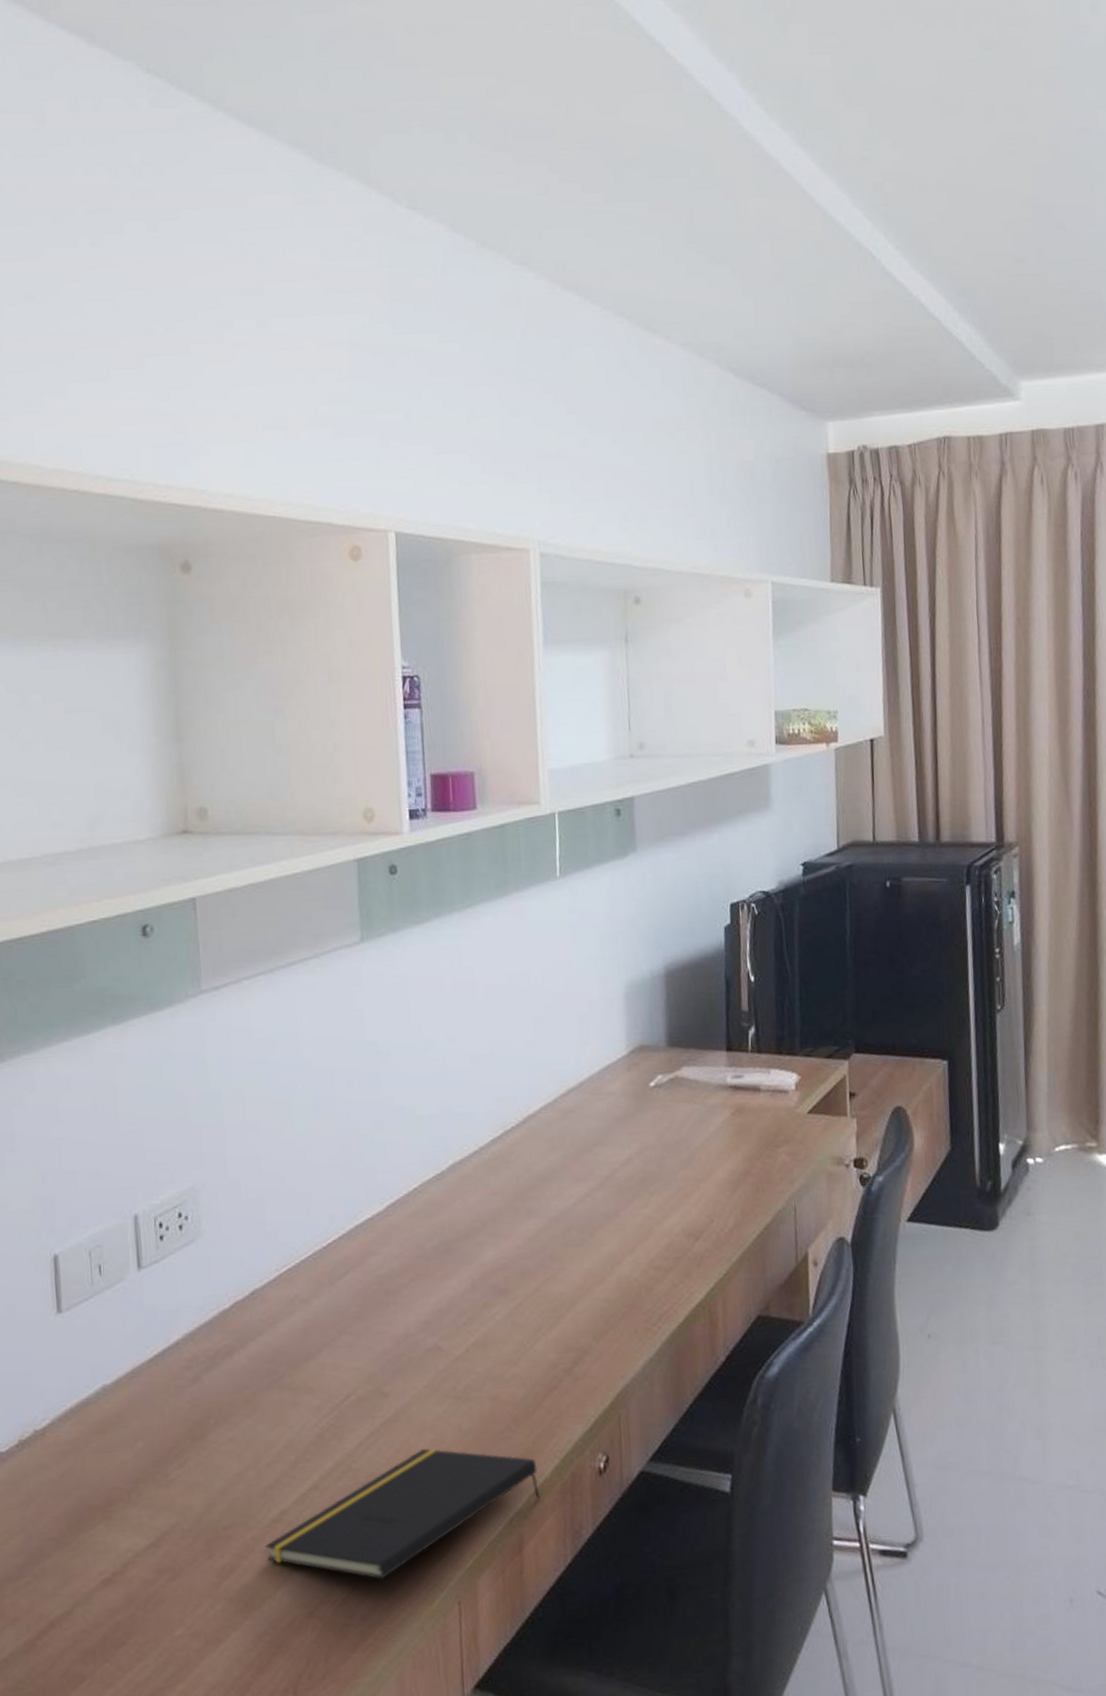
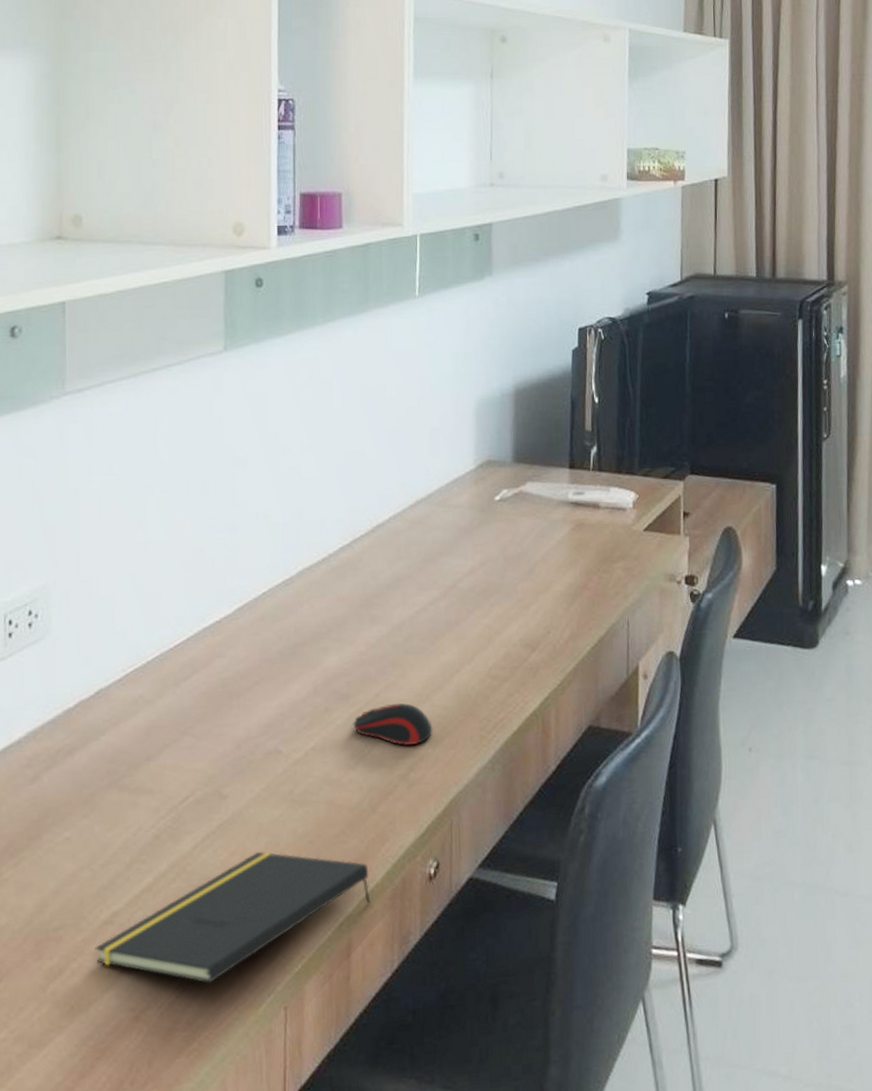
computer mouse: none [513,1297,596,1341] -> present [353,703,433,747]

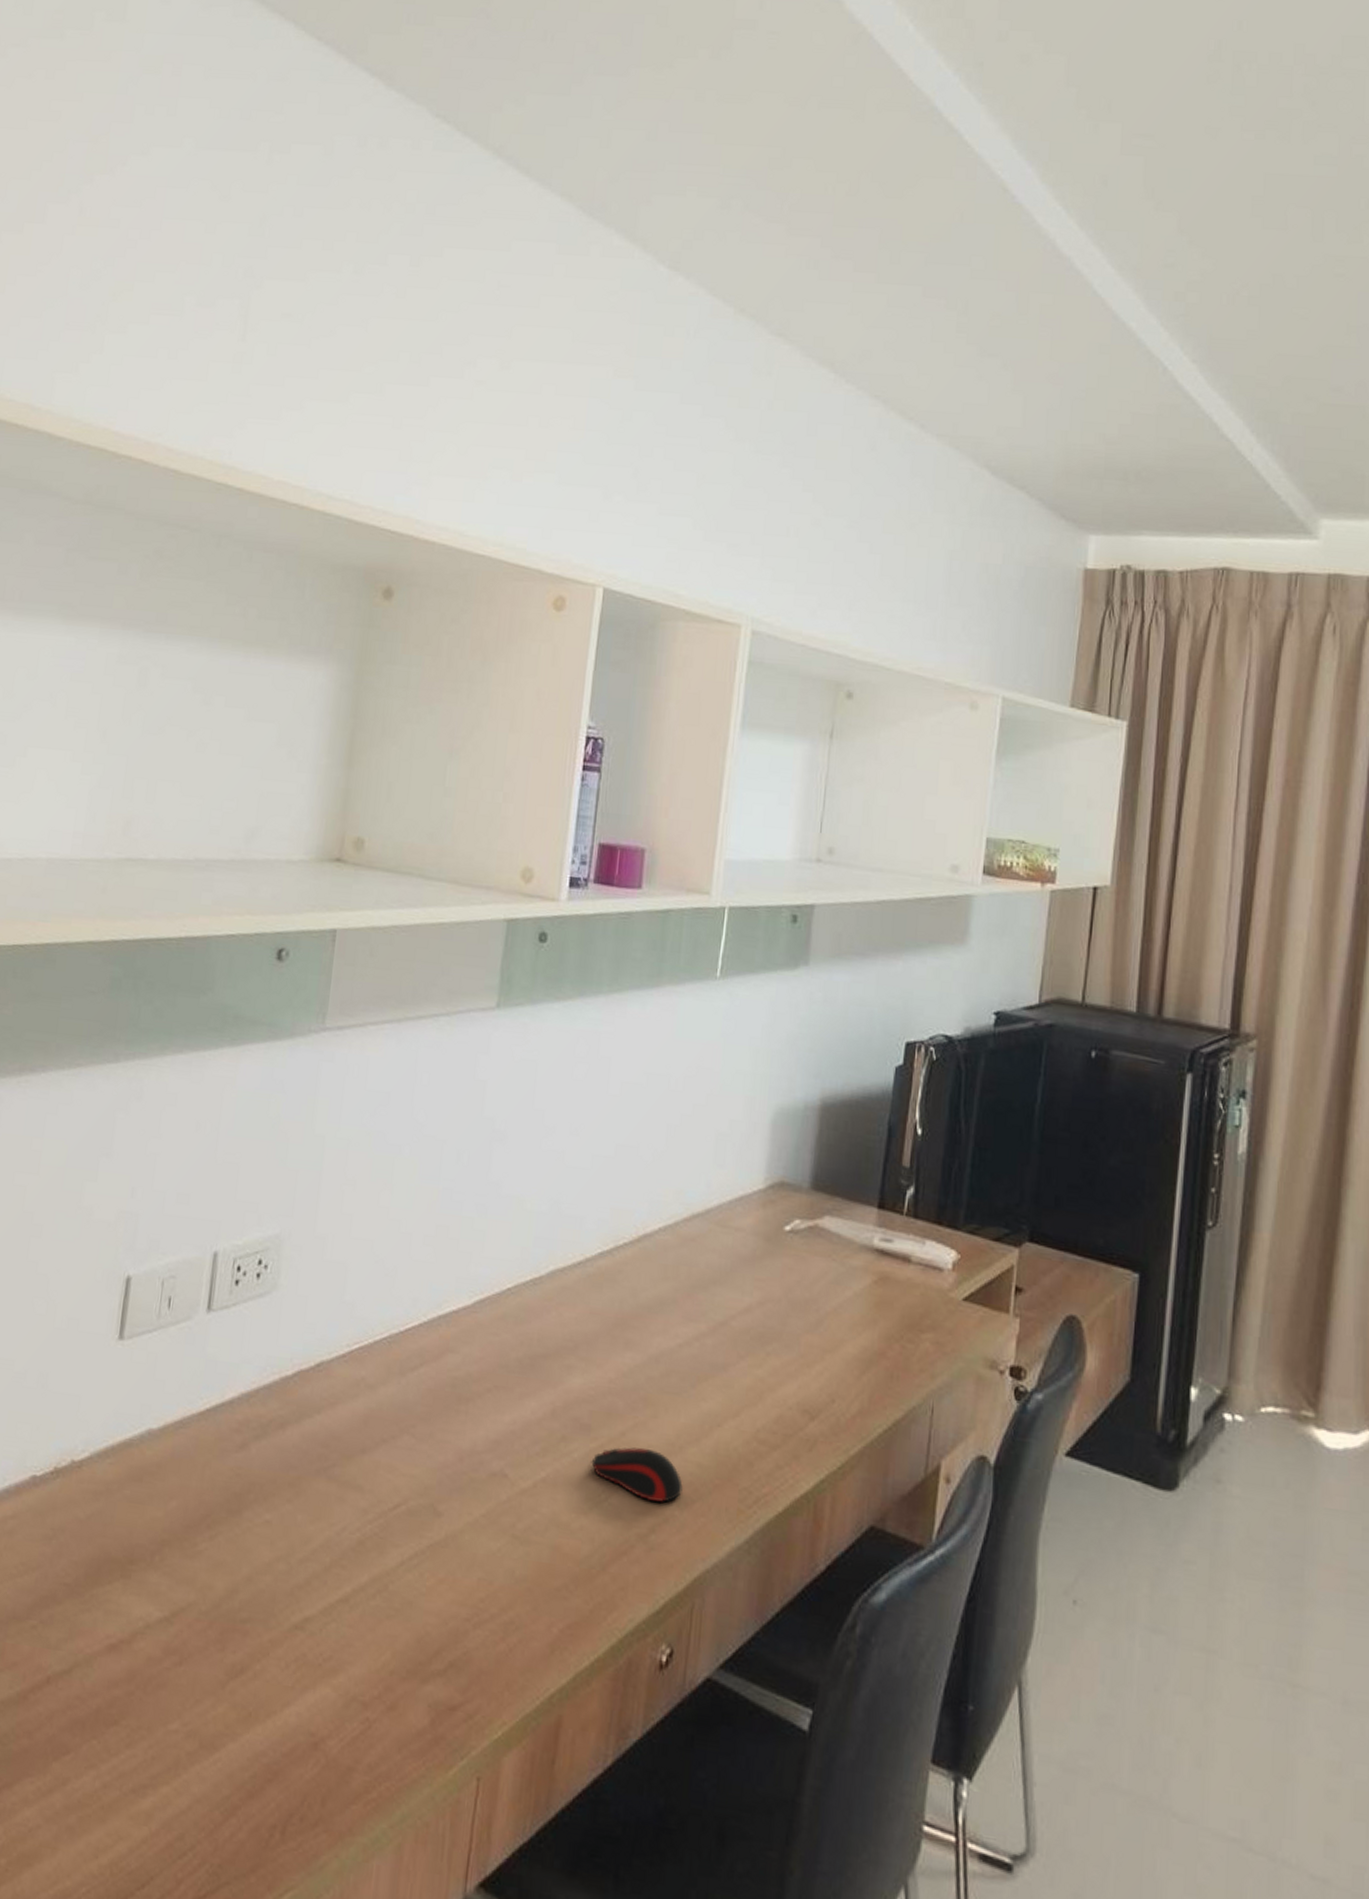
notepad: present [95,852,371,985] -> none [281,1587,591,1728]

